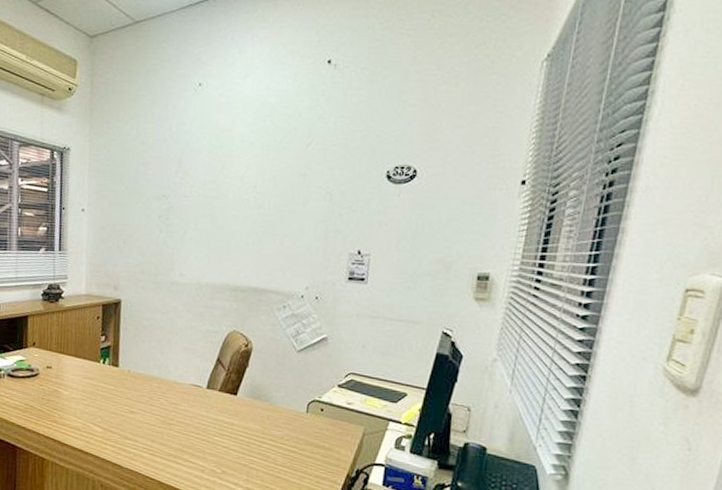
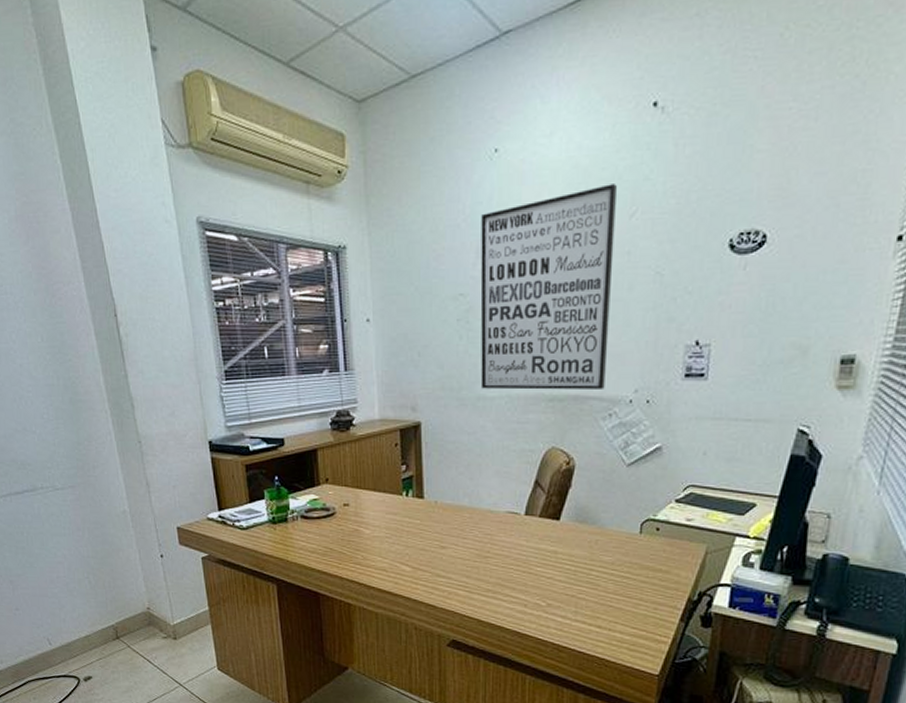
wall art: none [175,119,297,284] -> present [480,184,617,390]

